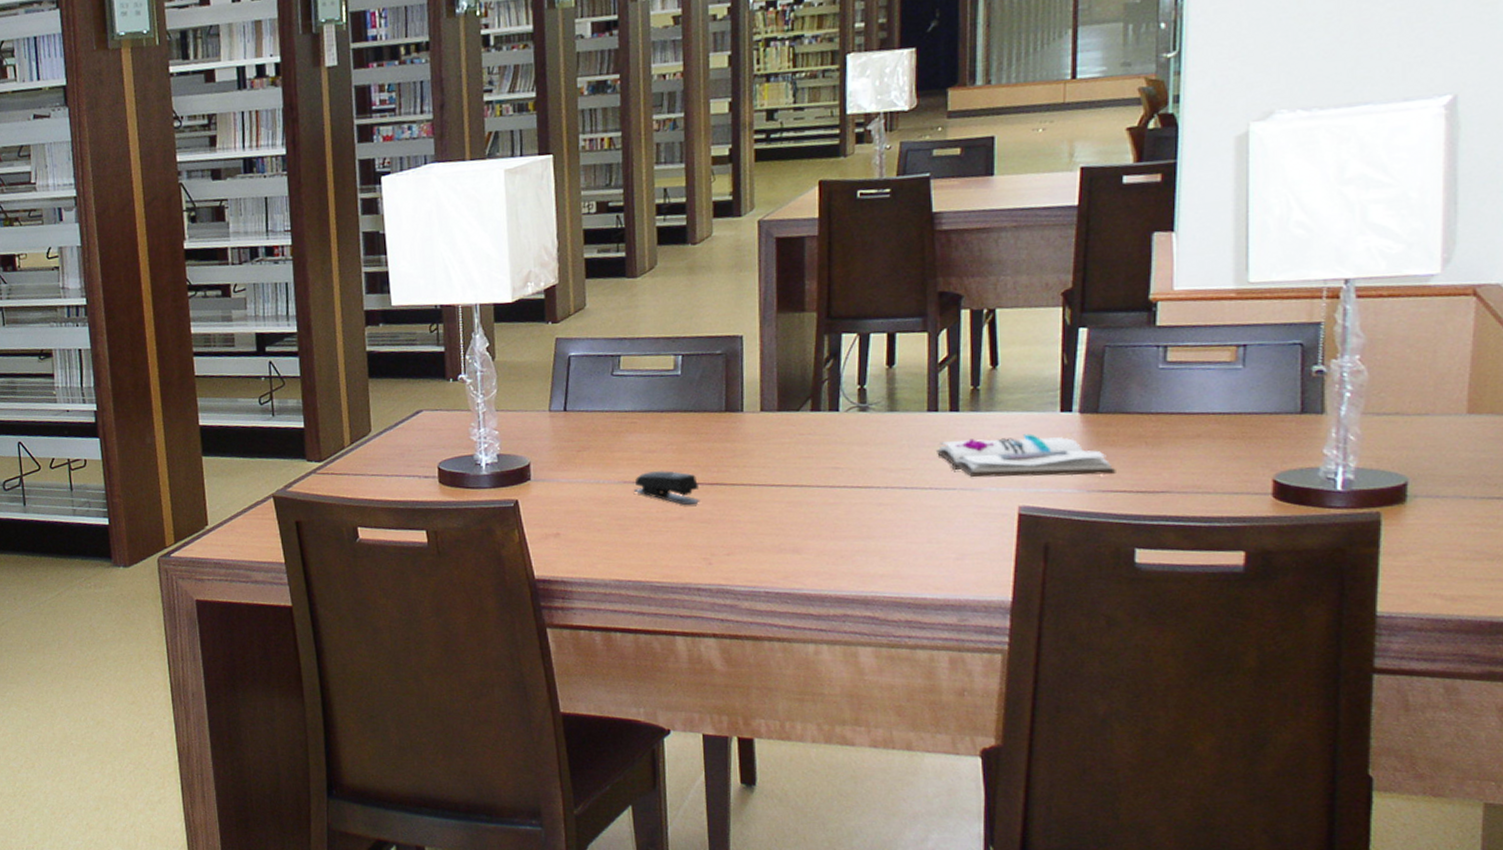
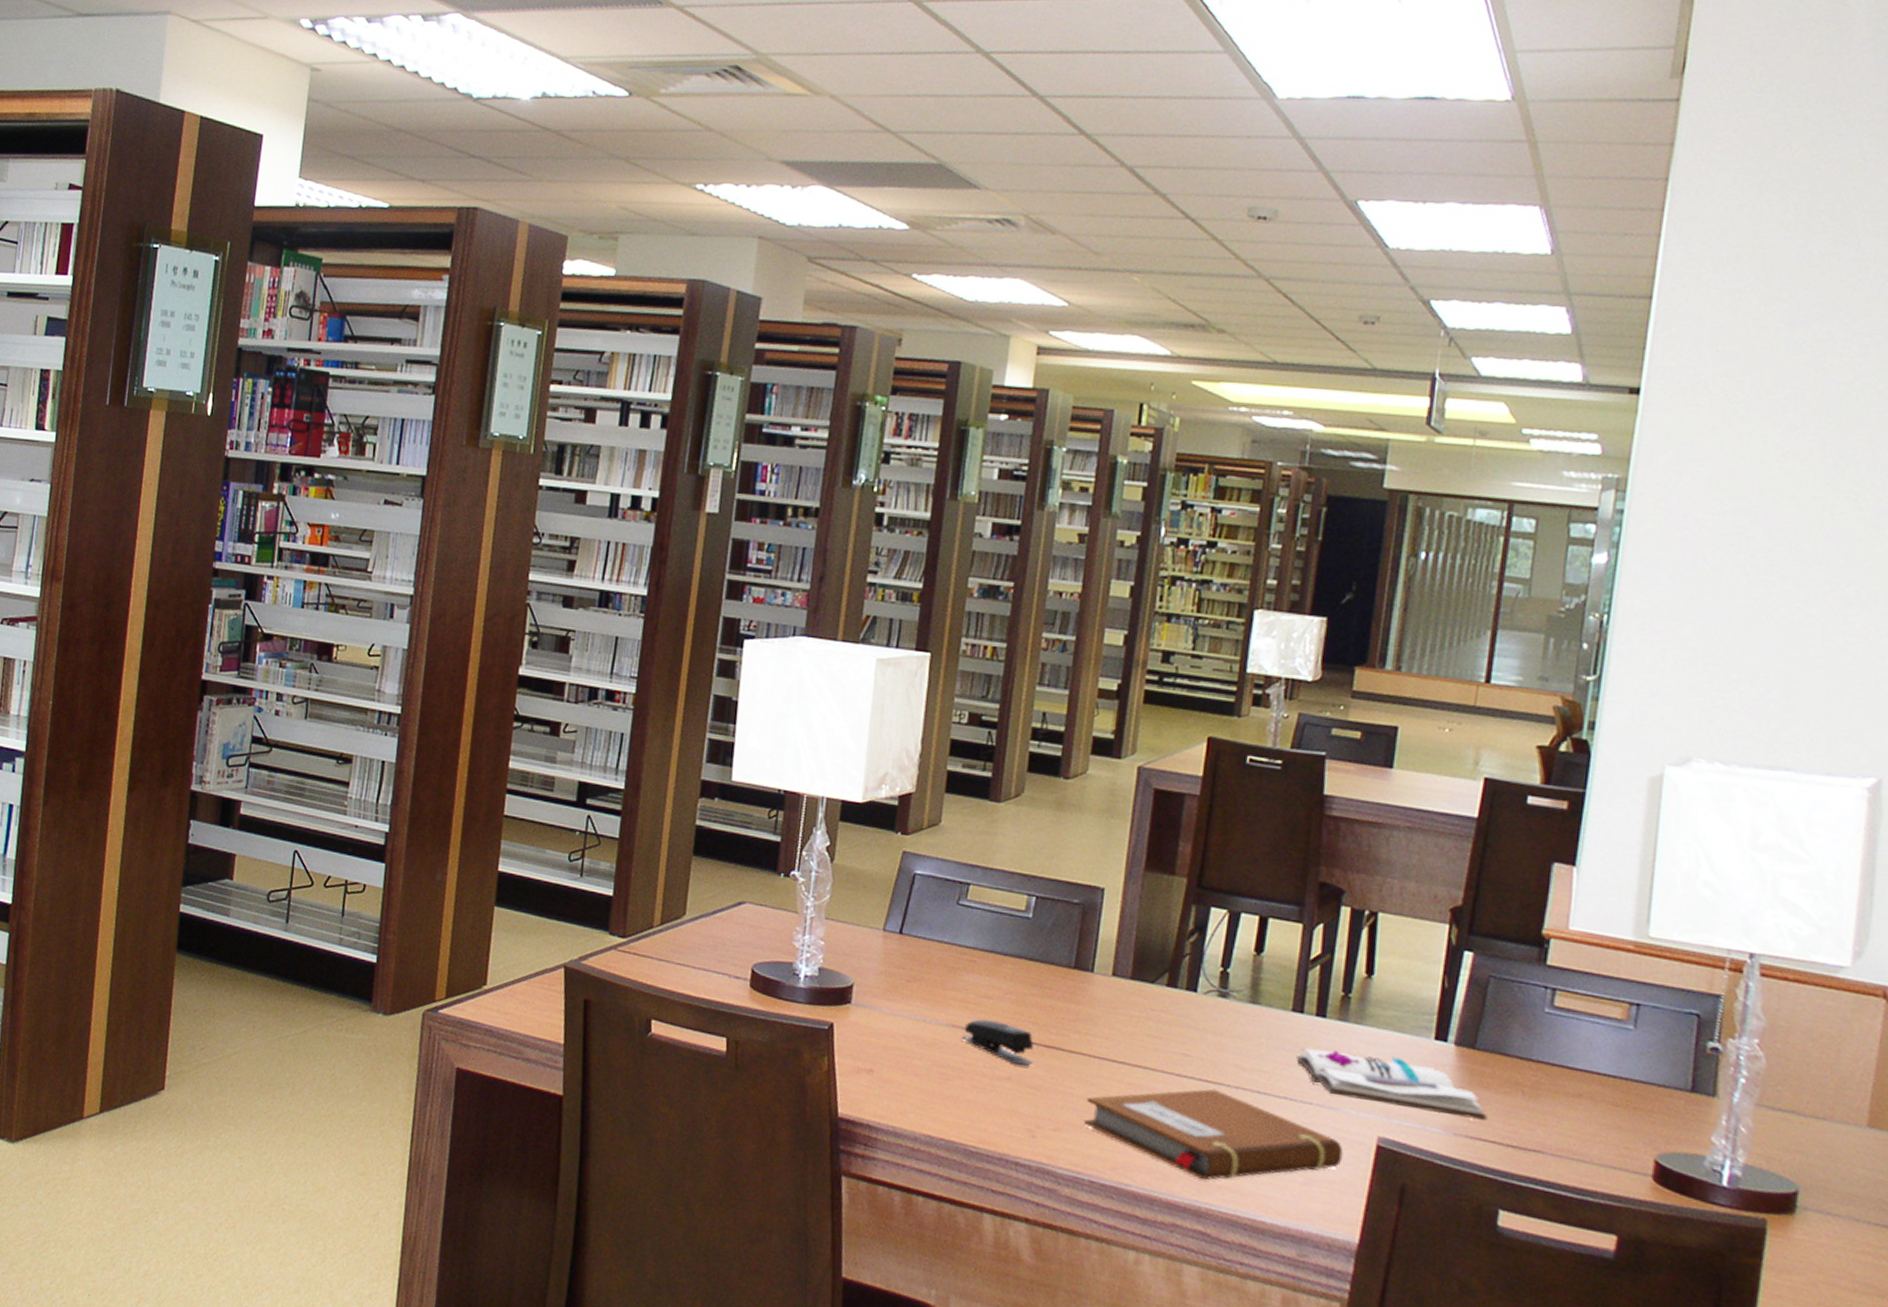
notebook: none [752,492,989,572] -> present [1084,1088,1343,1180]

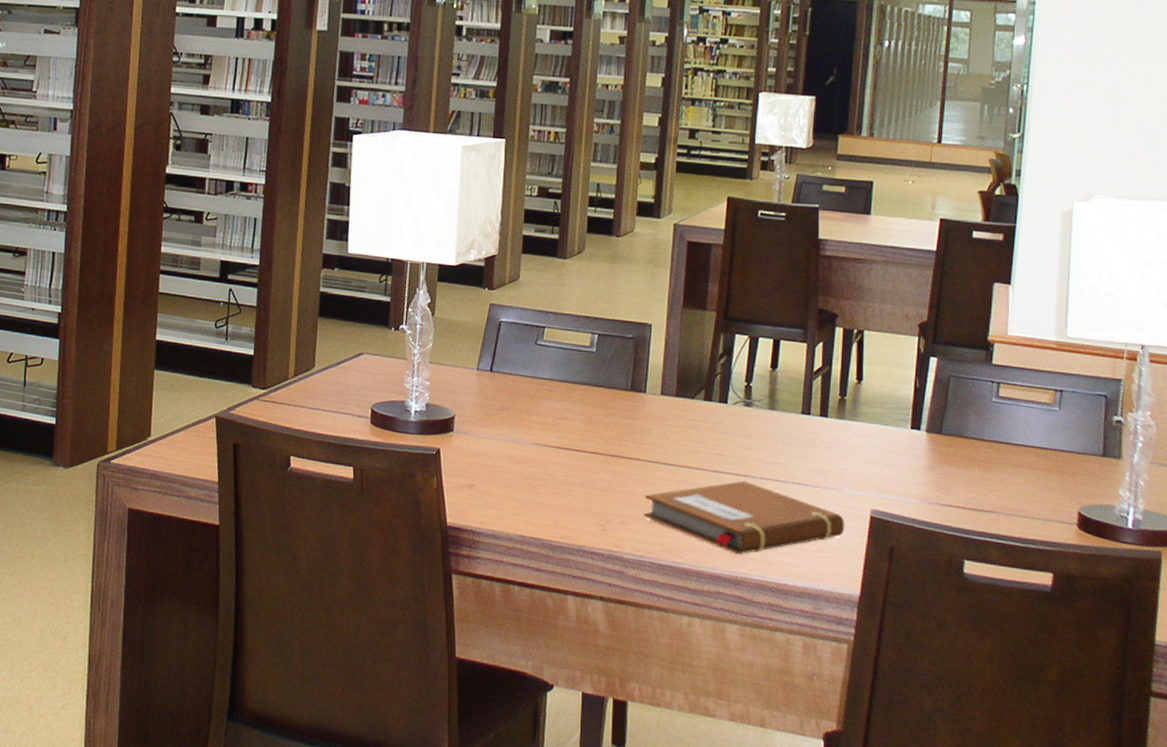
stapler: present [961,1018,1034,1067] -> none [543,436,602,473]
book: present [1296,1048,1488,1120] -> none [806,443,953,491]

